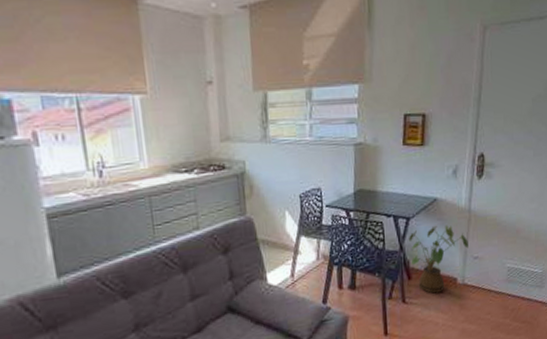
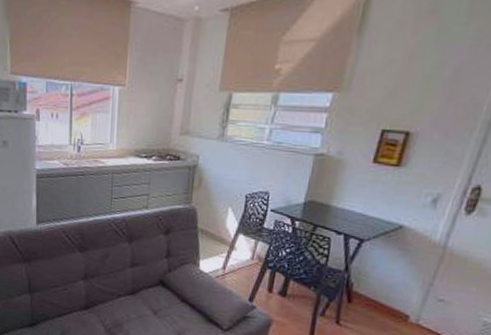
house plant: present [409,225,468,294] -> none [355,254,435,325]

